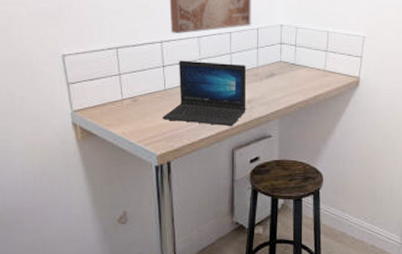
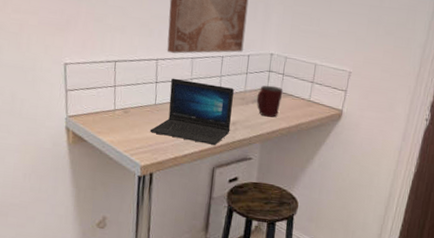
mug: none [270,58,297,91] -> present [256,85,283,117]

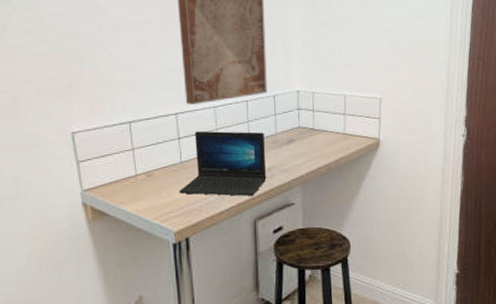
mug: present [256,85,283,117] -> none [289,123,316,157]

